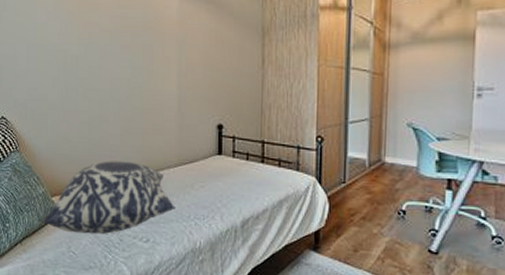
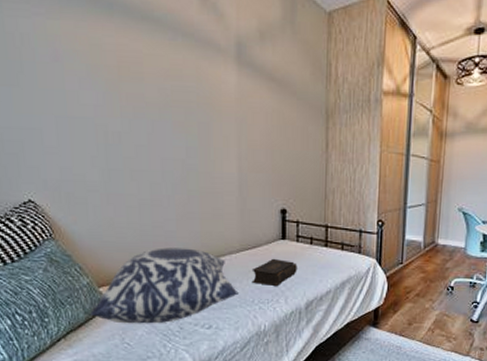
book: none [188,173,233,203] -> present [251,258,297,287]

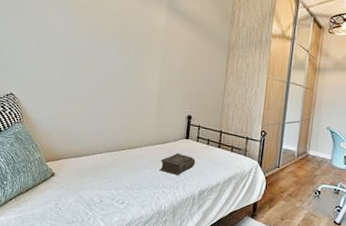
cushion: present [89,248,239,324] -> none [36,136,148,195]

